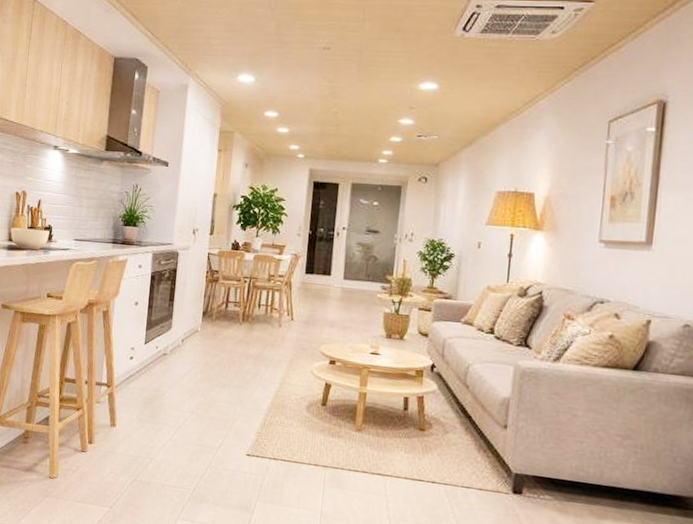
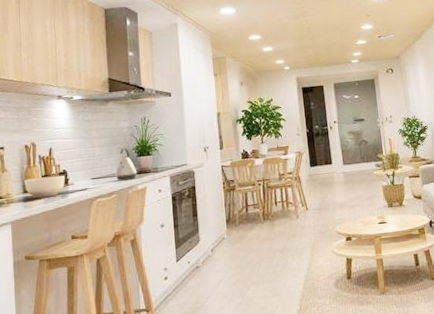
kettle: none [98,213,121,249] -> present [114,147,138,181]

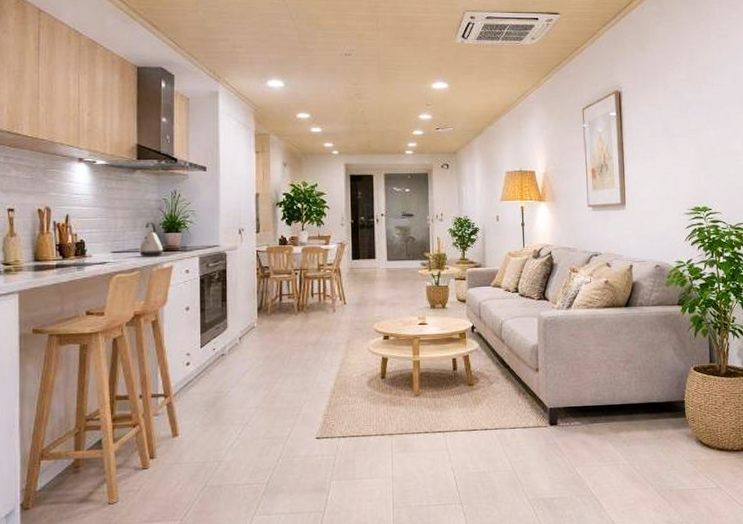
bowl: present [24,174,65,199] -> none [36,245,82,268]

